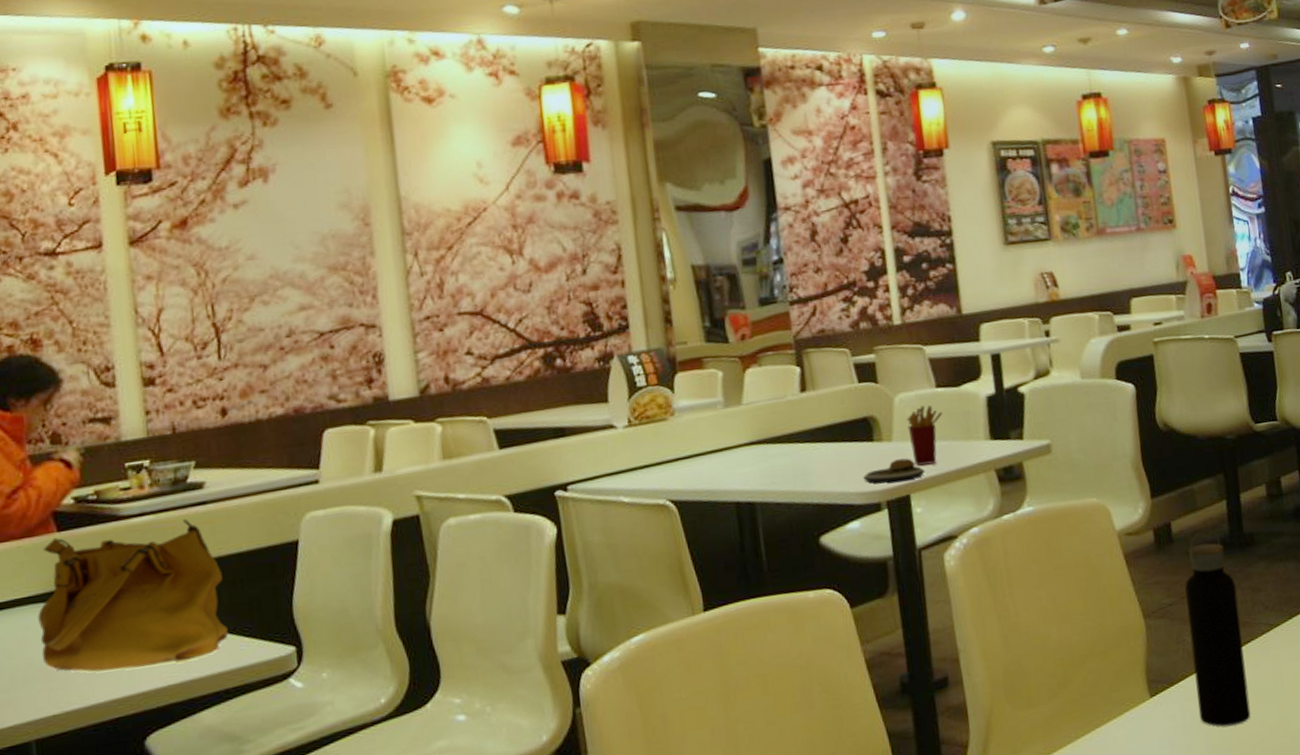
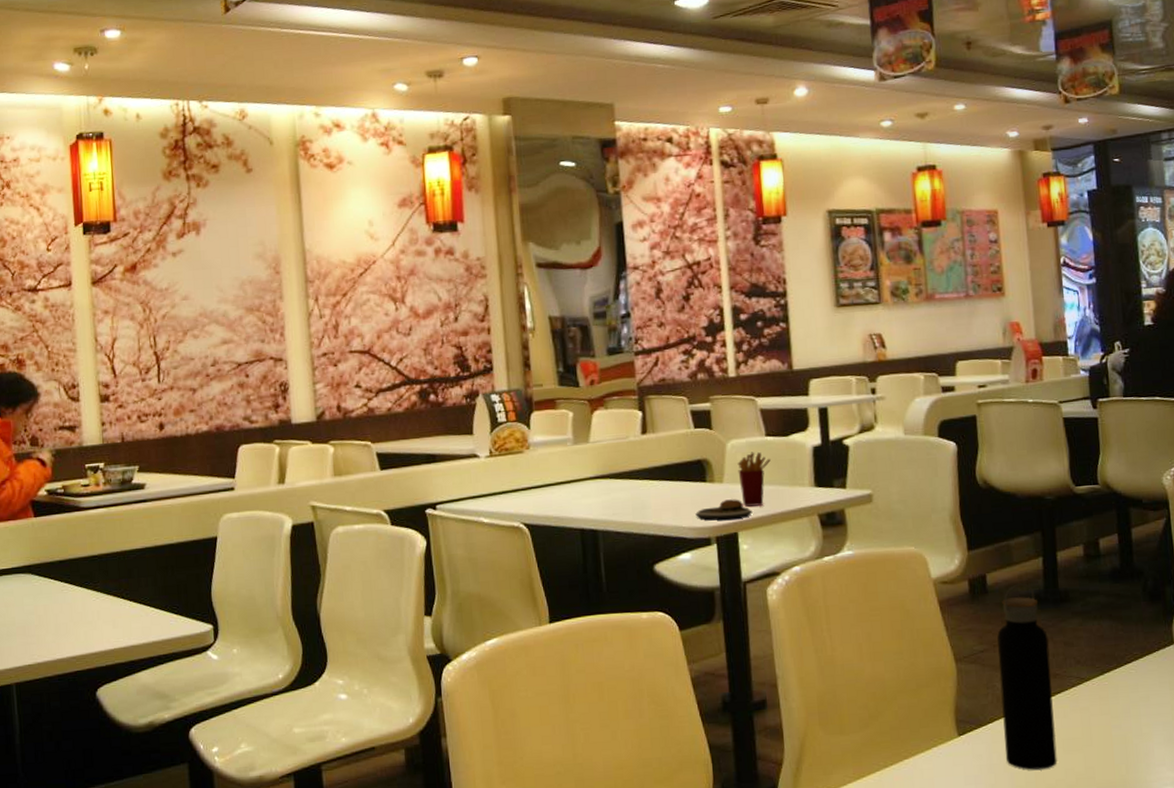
handbag: present [38,519,228,672] -> none [19,513,161,633]

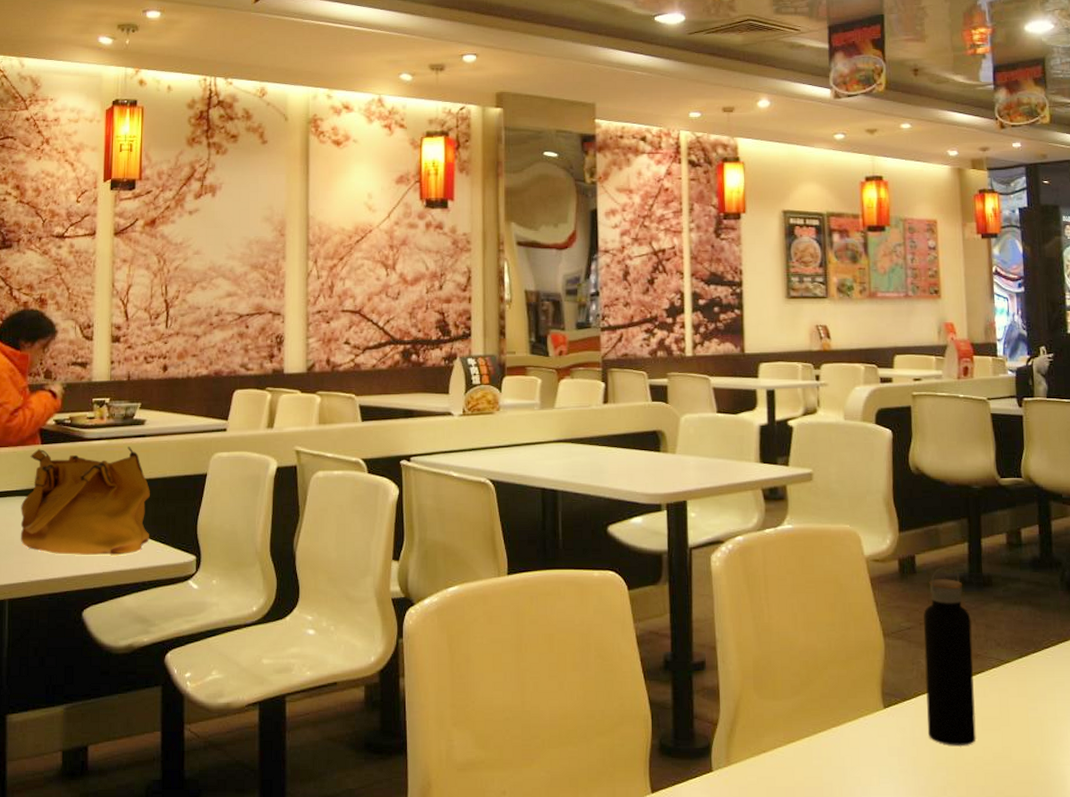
handbag: none [19,513,161,633] -> present [20,447,150,556]
hamburger: present [695,499,753,521] -> none [649,469,701,488]
french fries: present [737,452,771,507] -> none [690,426,720,477]

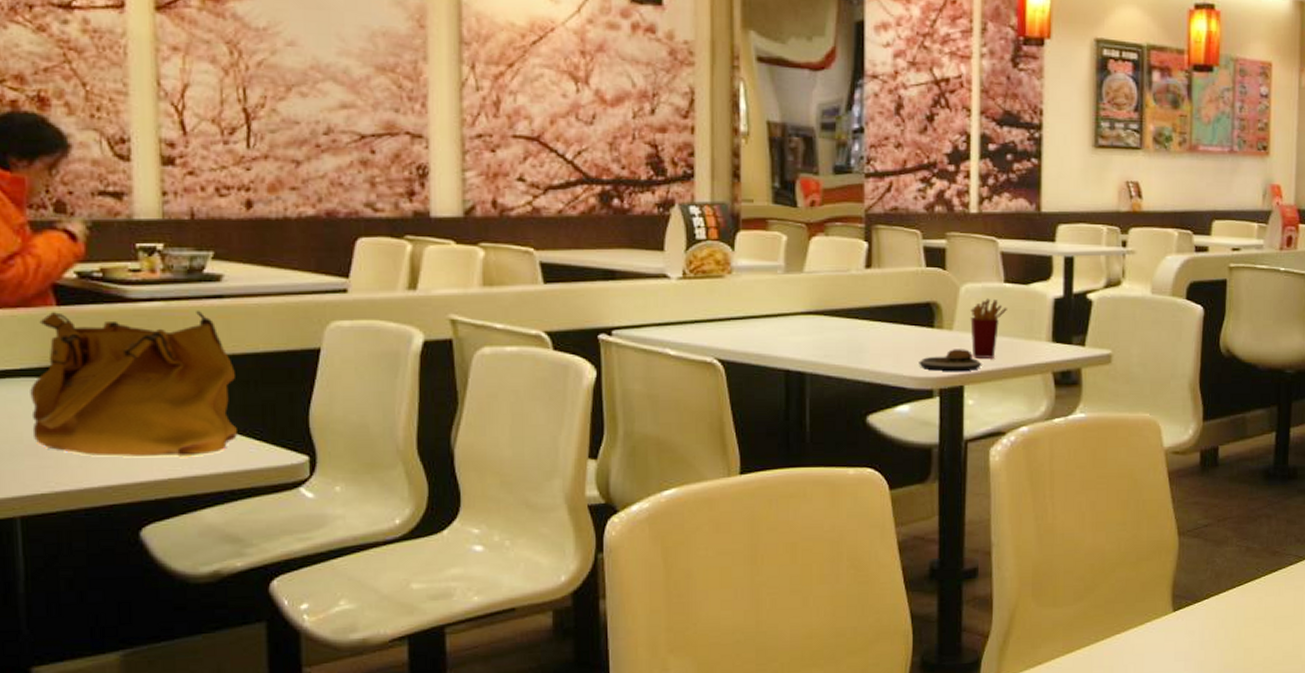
hamburger: none [649,469,701,488] -> present [919,349,982,371]
french fries: none [690,426,720,477] -> present [970,298,1007,358]
water bottle: present [923,566,976,745] -> none [1217,458,1272,647]

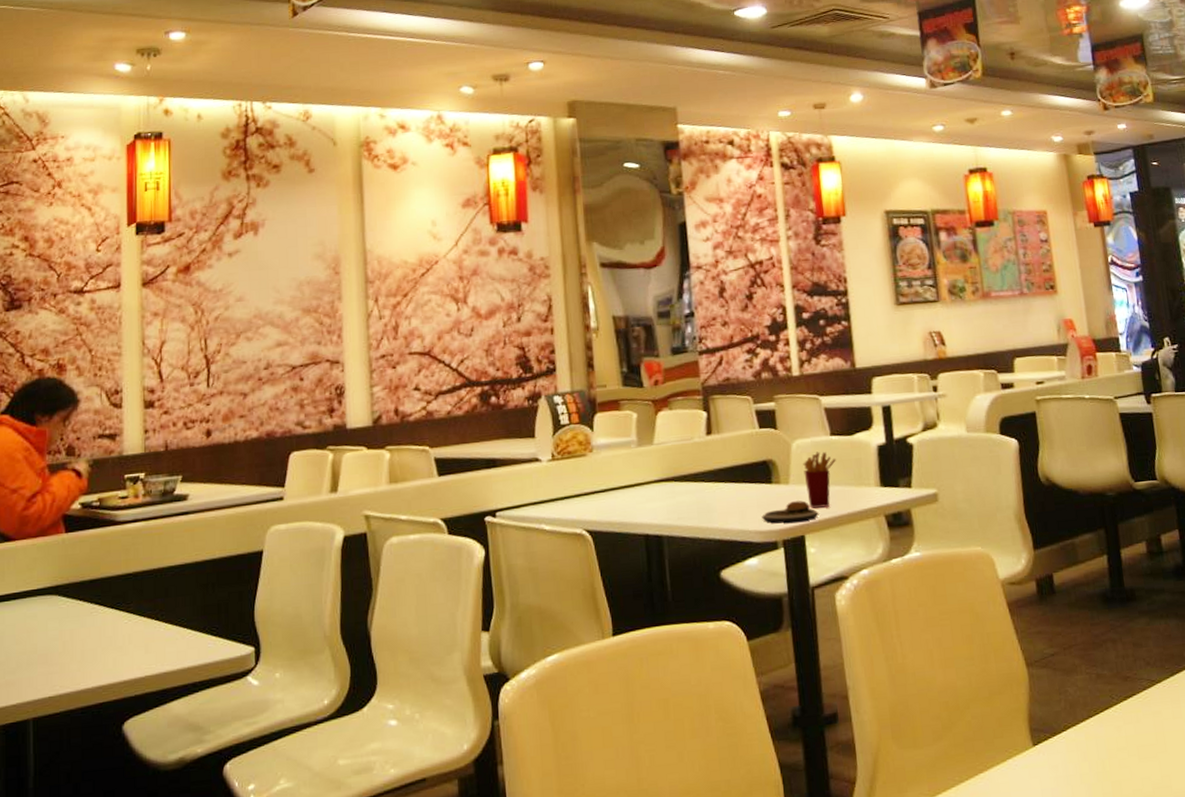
handbag: present [30,311,237,457] -> none [44,527,199,660]

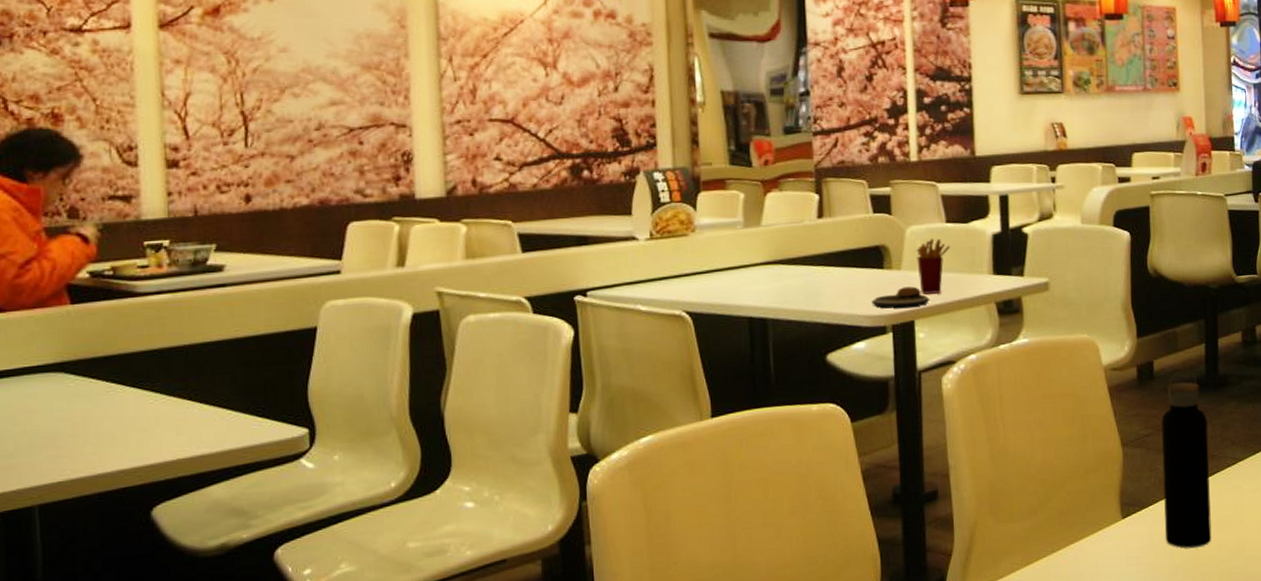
water bottle: none [1067,582,1134,780] -> present [1161,369,1212,548]

